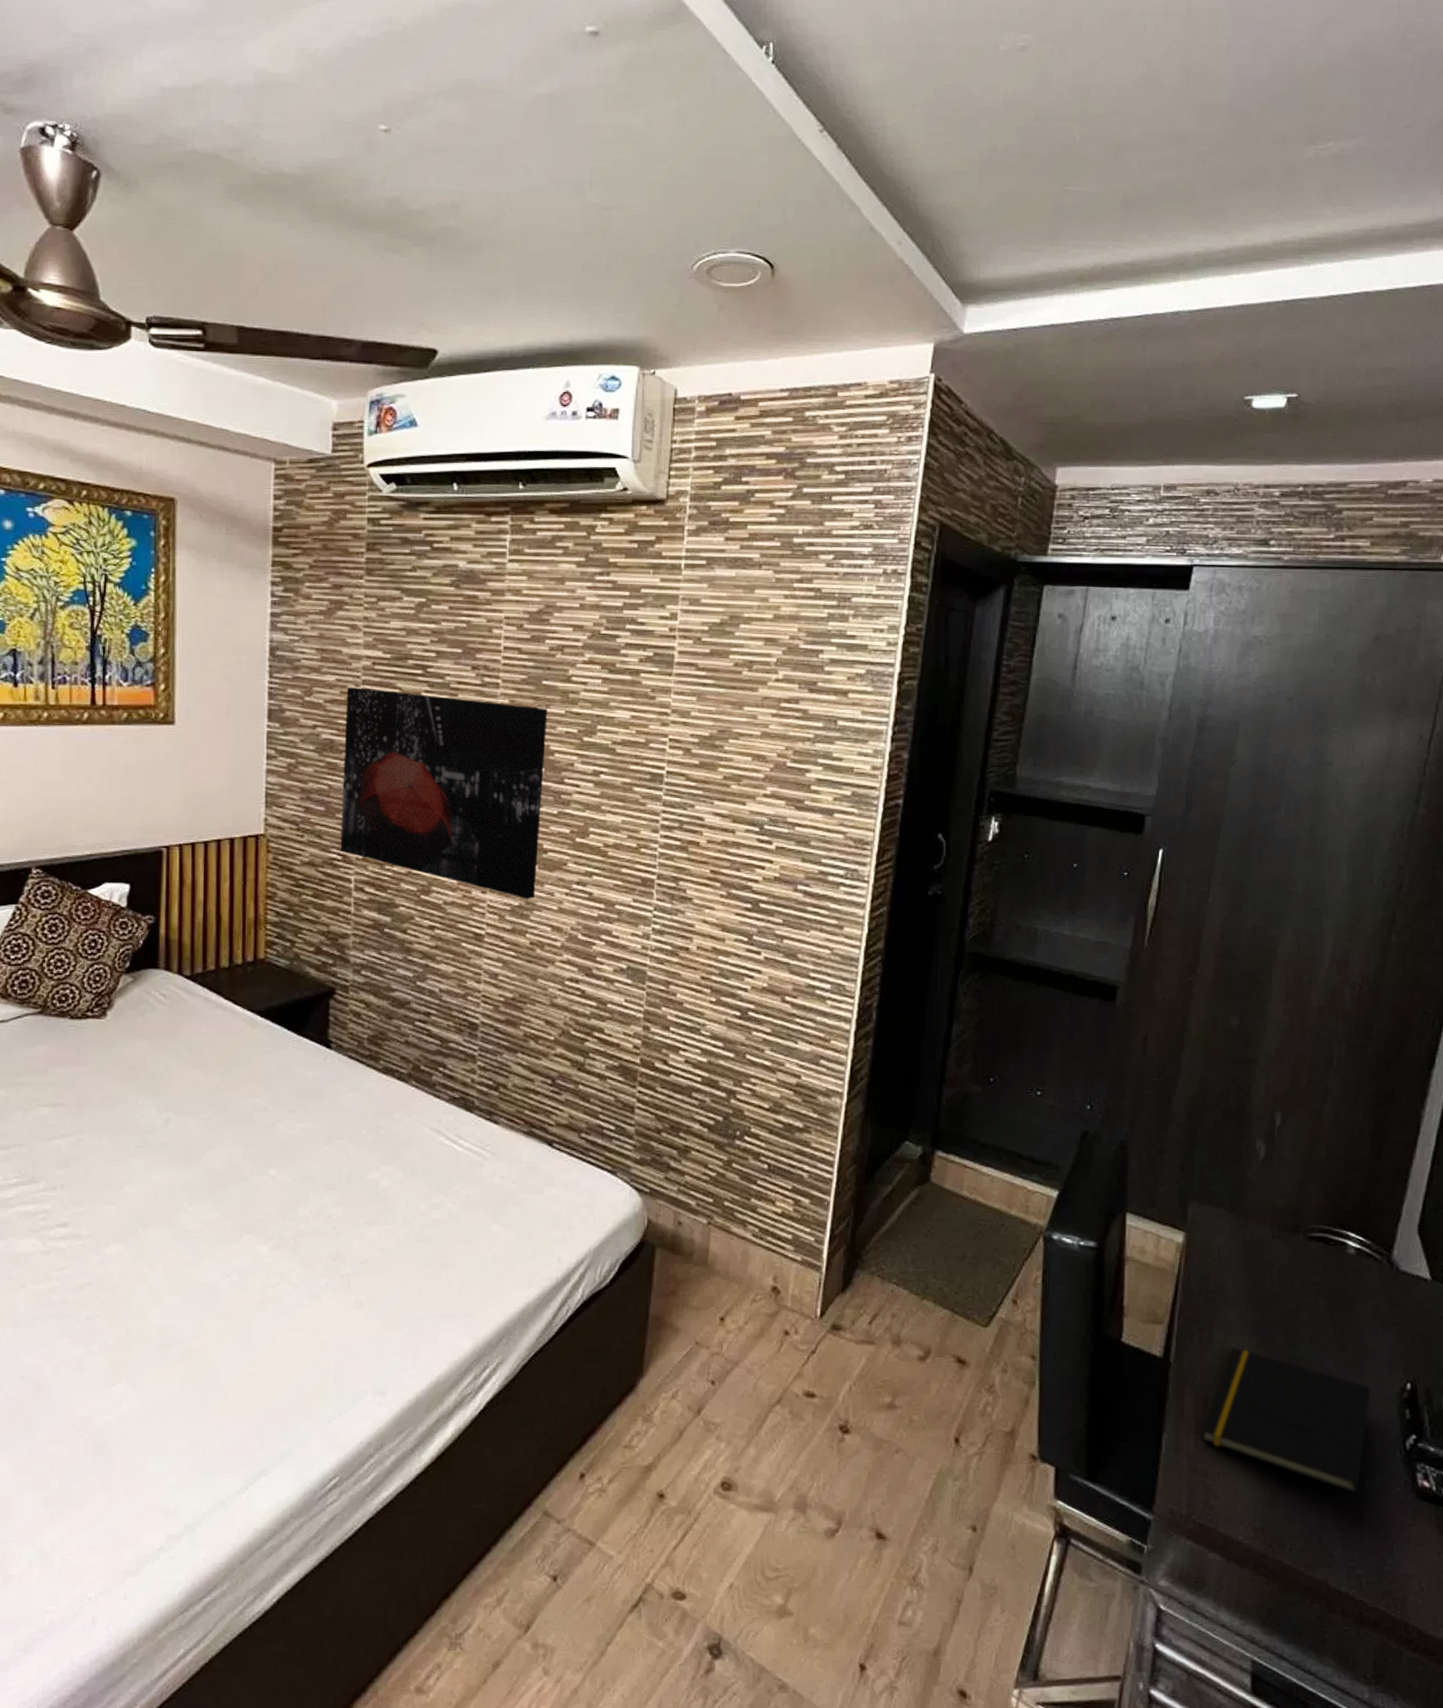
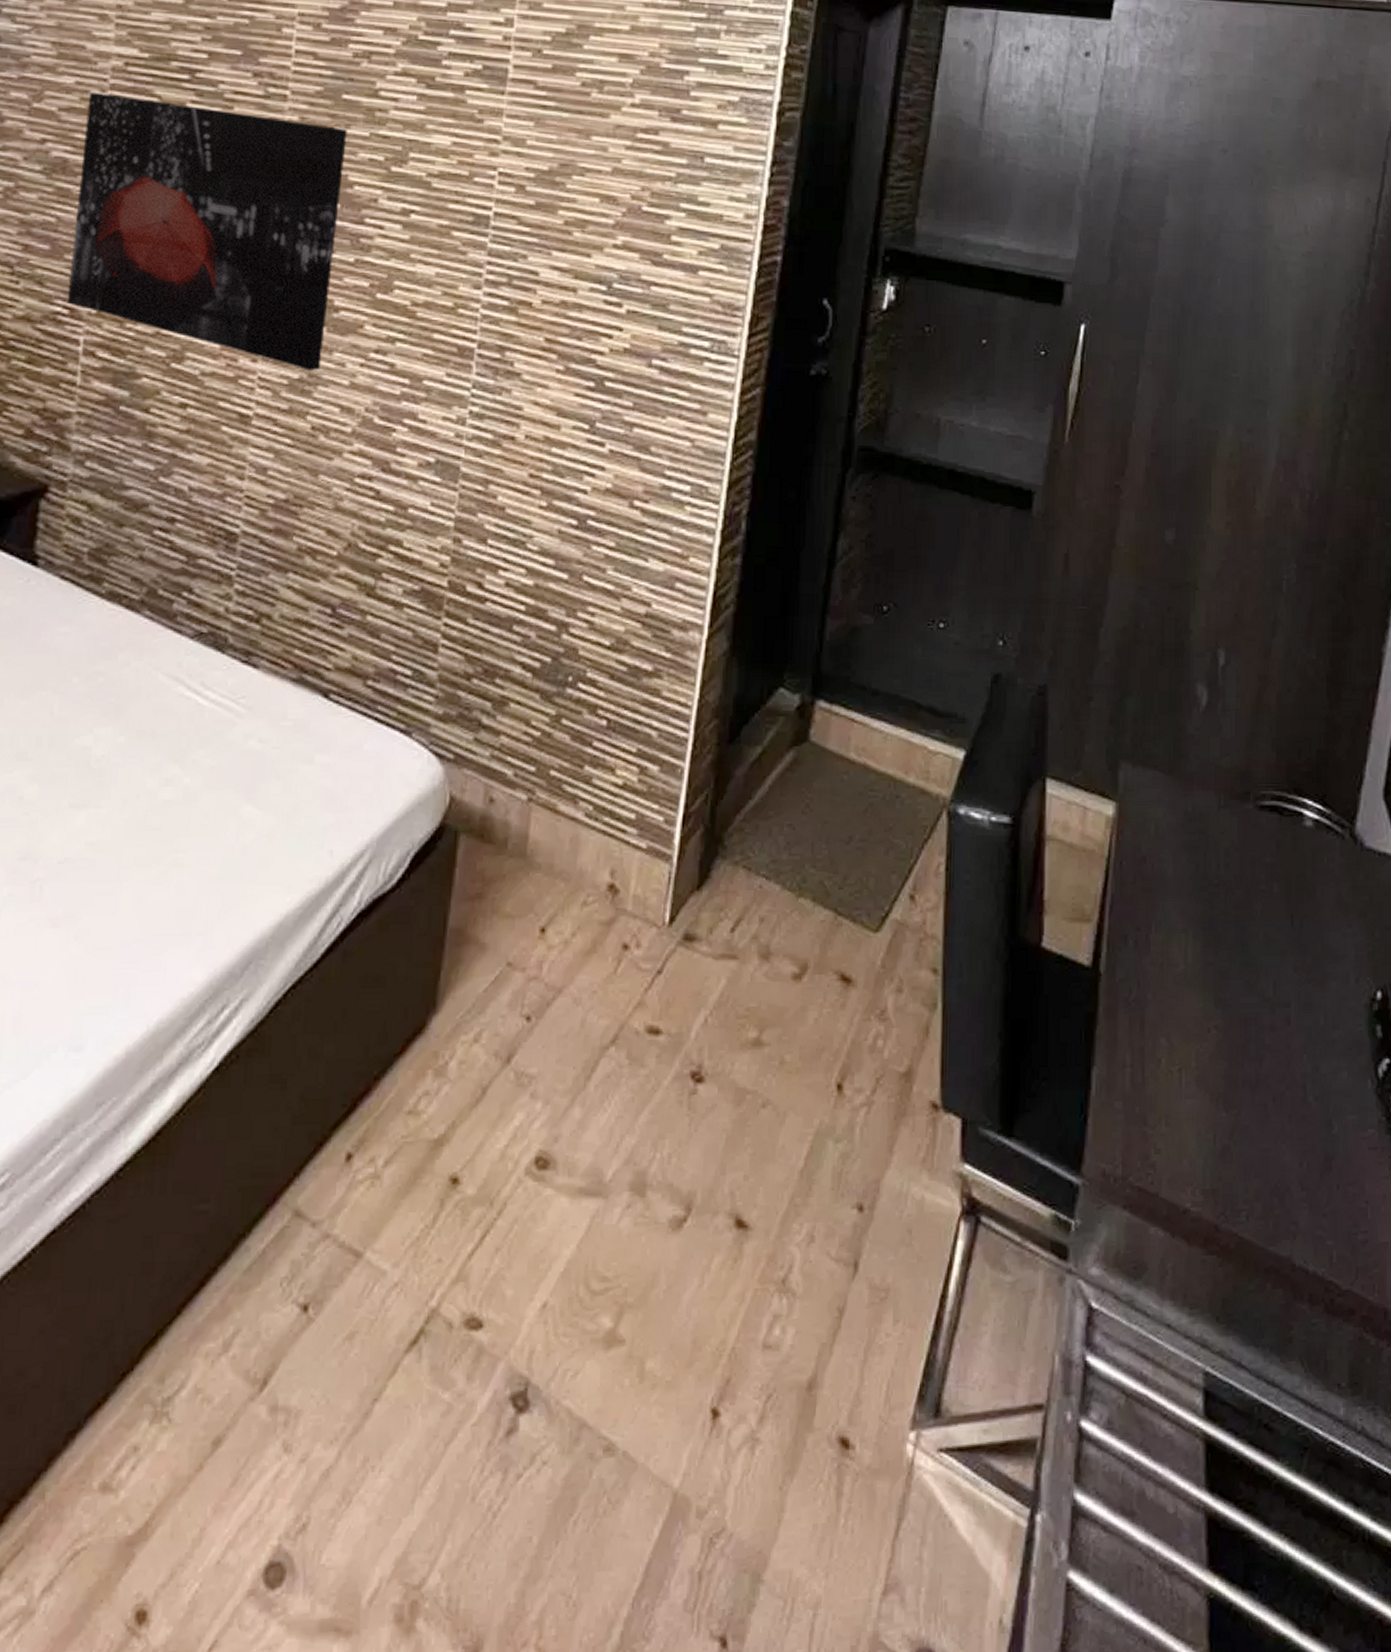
notepad: present [1201,1347,1371,1494] -> none [1139,950,1336,1139]

